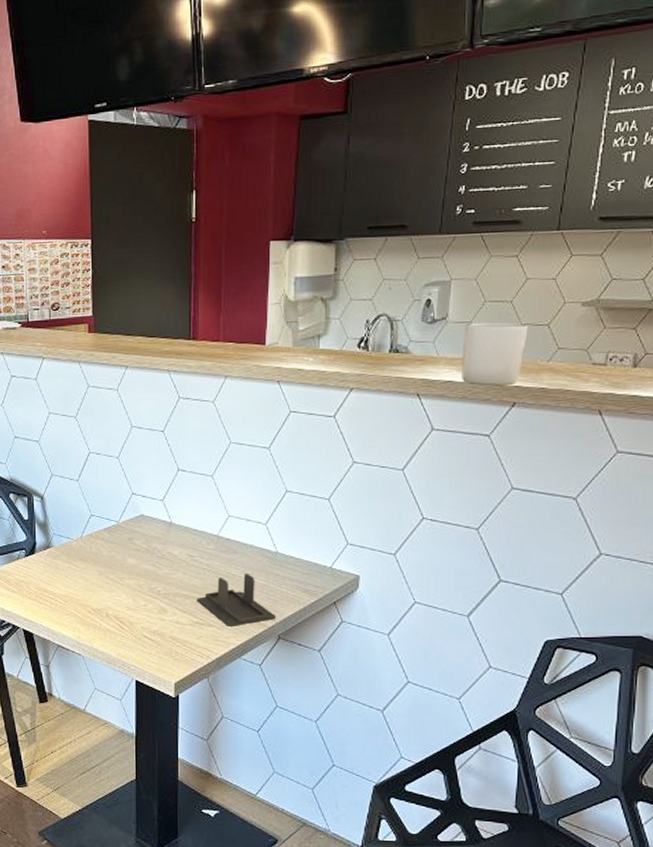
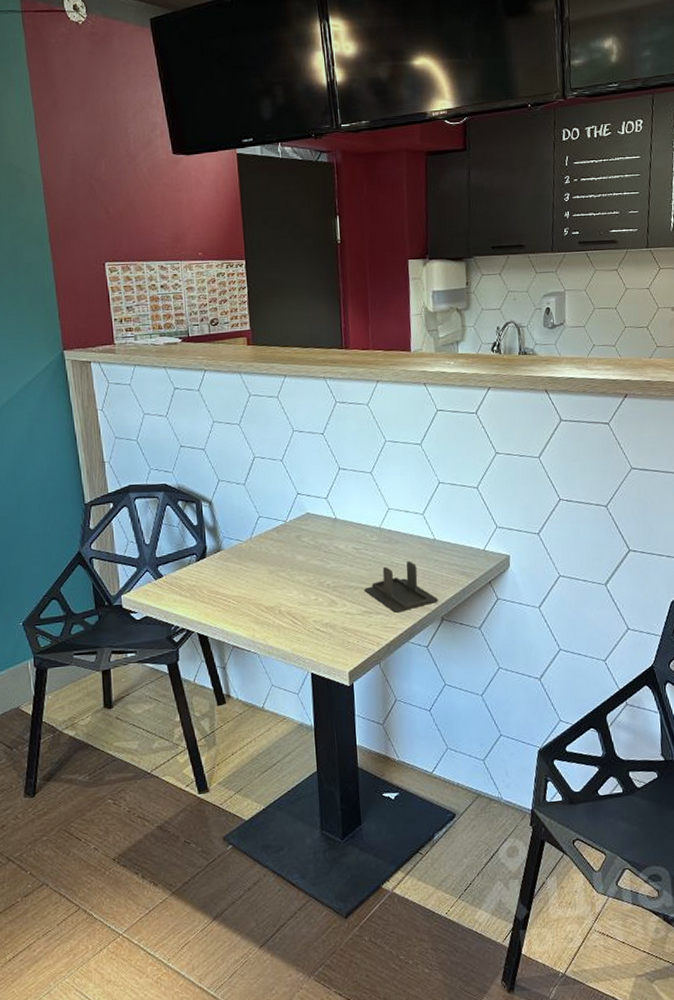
mug: present [462,322,528,386] -> none [579,325,632,381]

